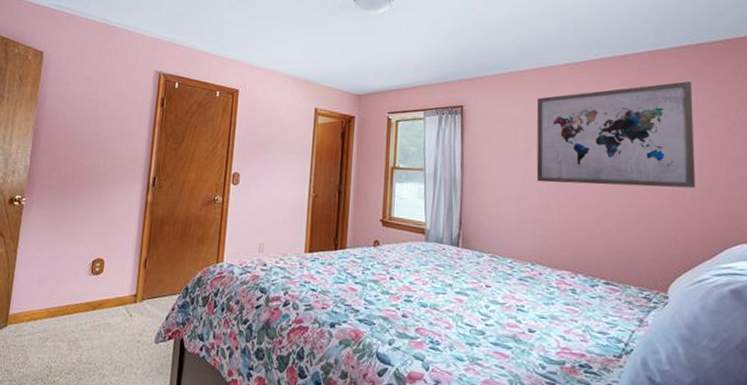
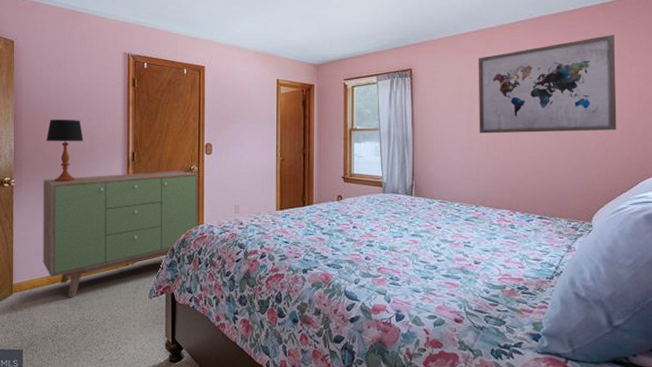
sideboard: none [44,199,223,336] -> present [42,171,199,298]
table lamp: none [64,136,104,205] -> present [46,119,84,183]

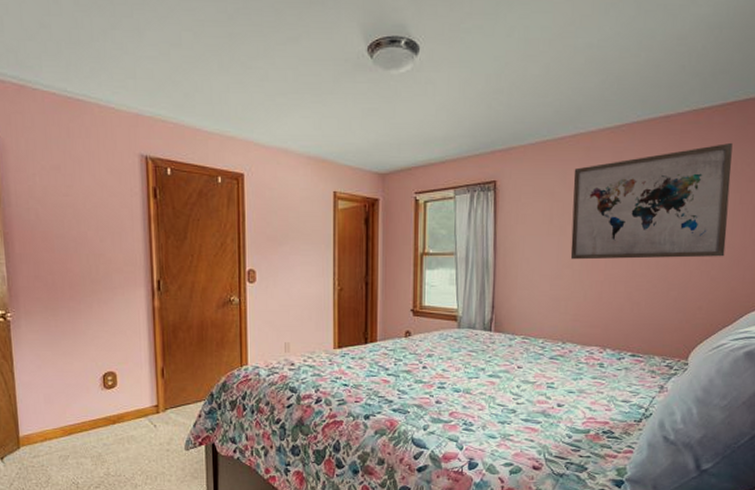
sideboard: present [42,171,199,298] -> none [47,303,242,451]
table lamp: present [46,119,84,183] -> none [47,238,95,317]

